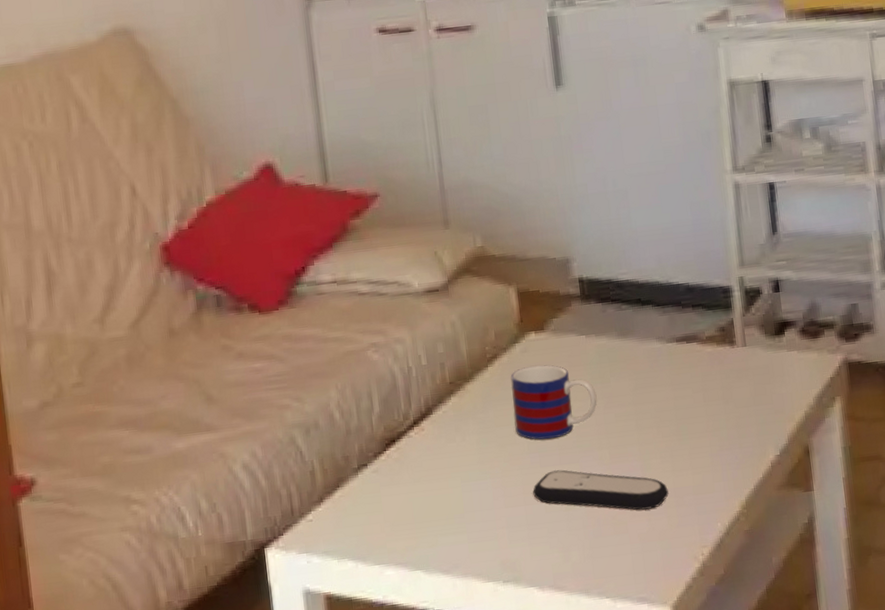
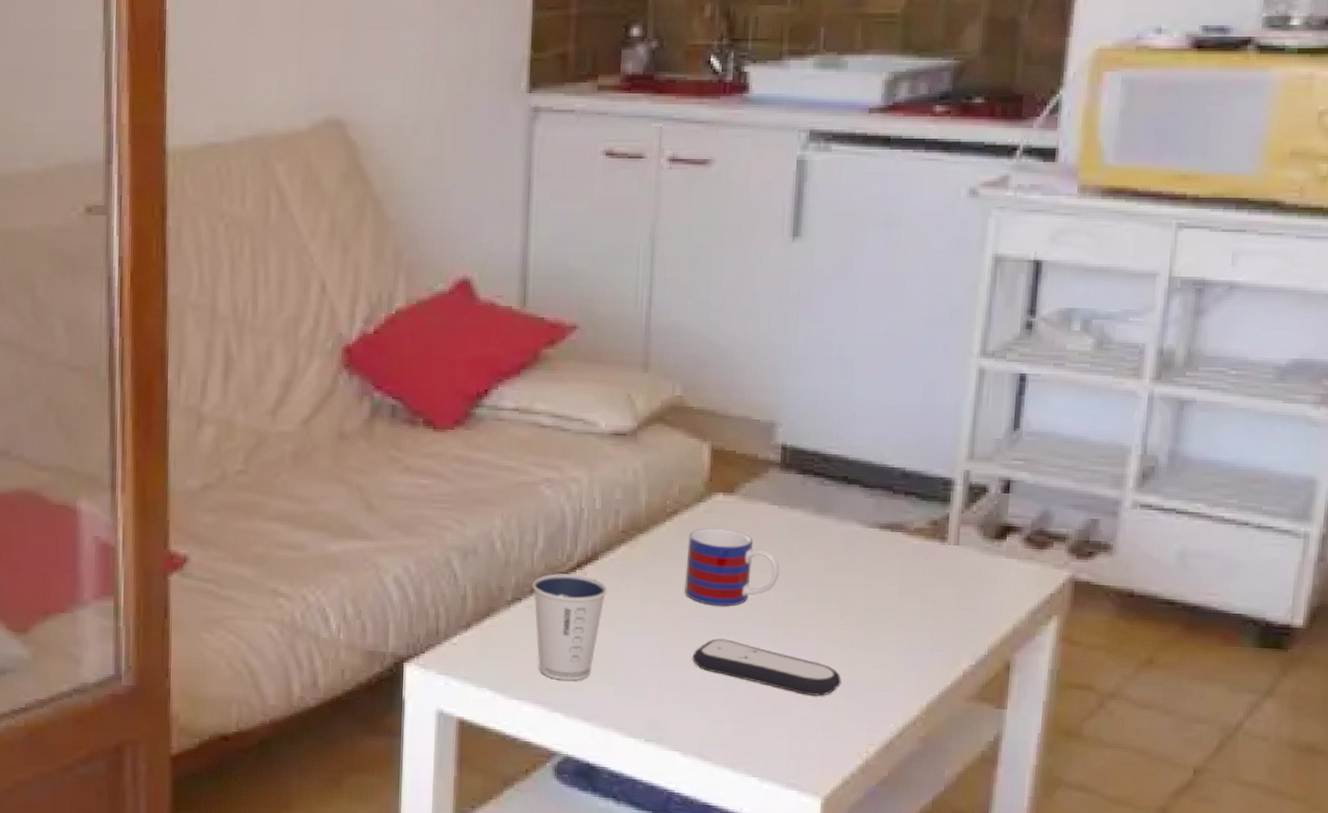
dixie cup: none [375,431,445,538] -> present [532,573,607,681]

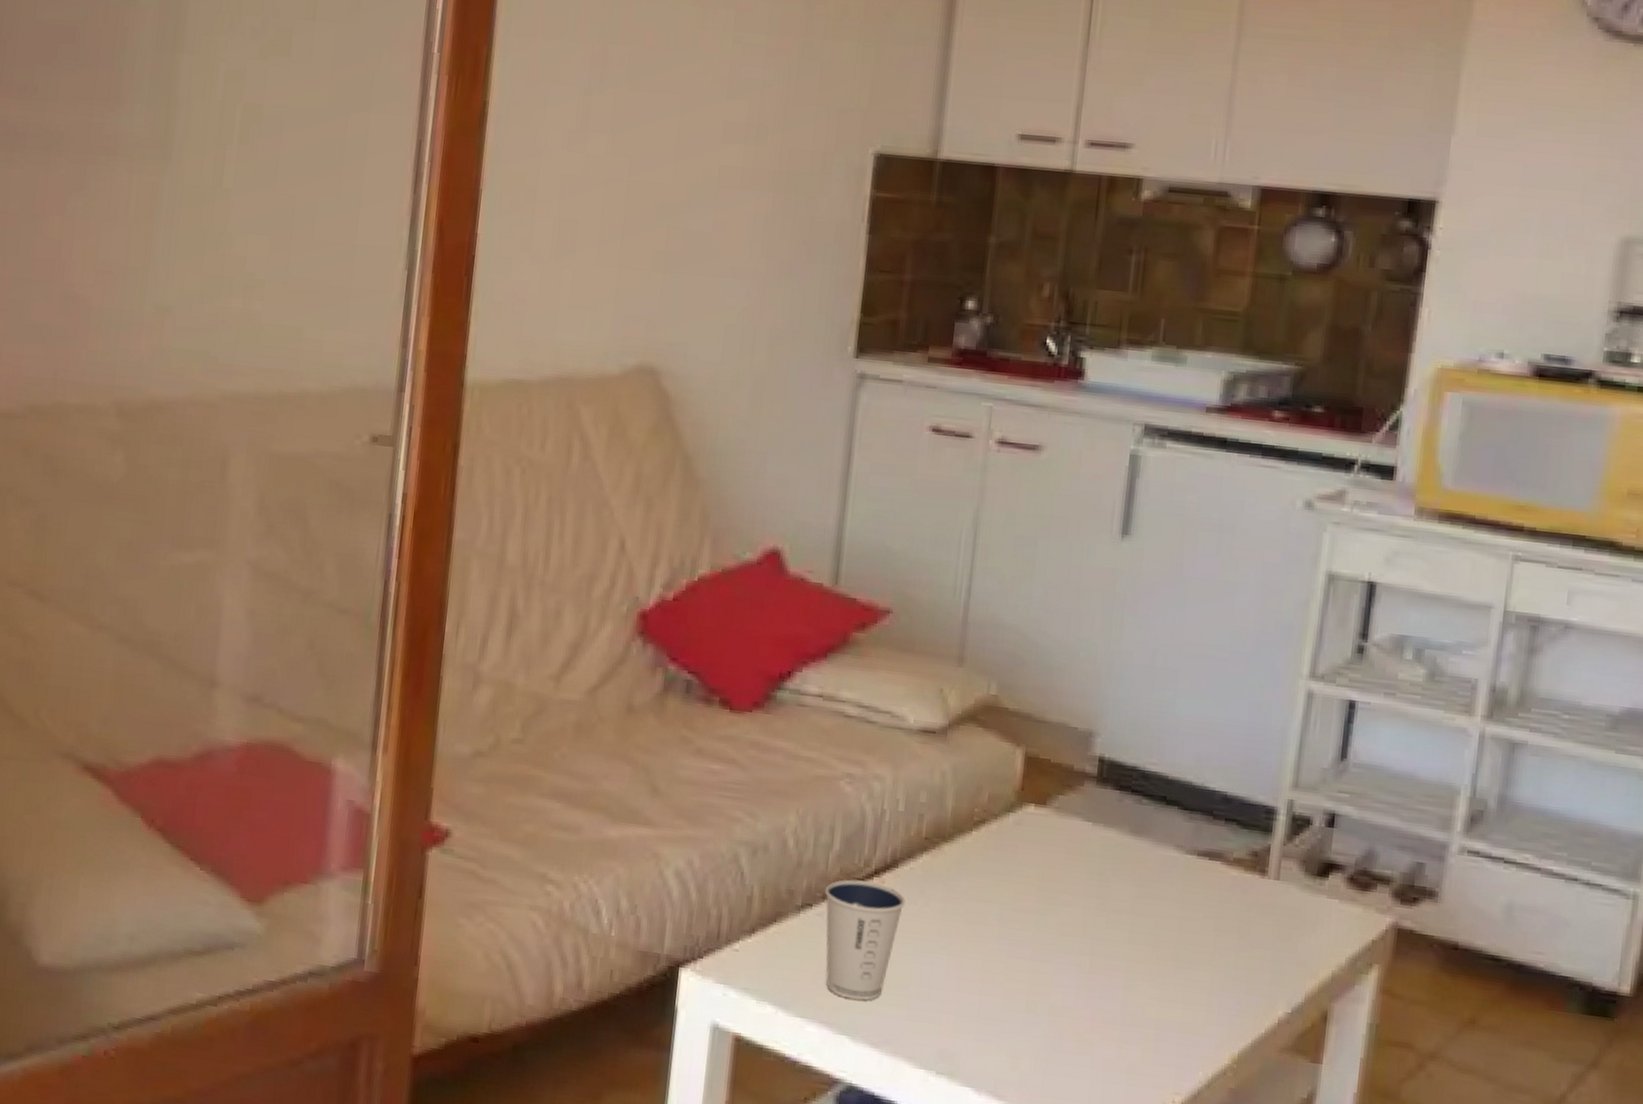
mug: present [685,528,780,606] -> none [988,841,1091,929]
remote control: present [692,638,841,697] -> none [992,964,1150,1036]

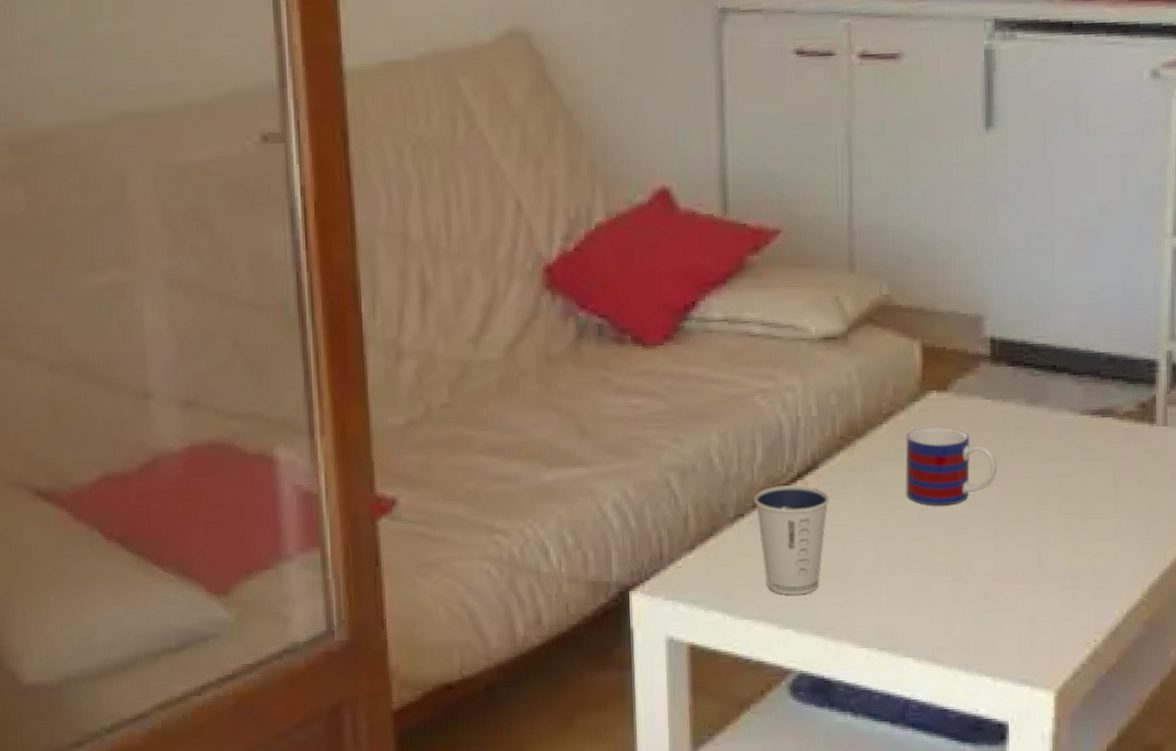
mug: none [988,841,1091,929] -> present [905,427,998,506]

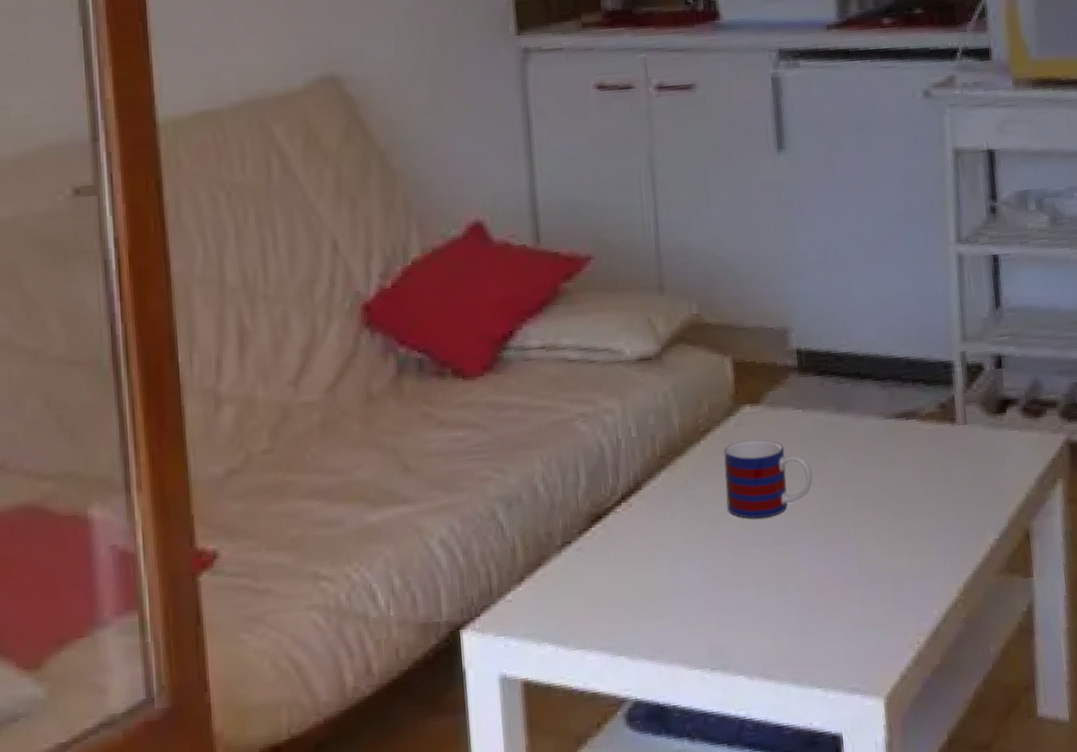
dixie cup: present [754,484,829,595] -> none [580,507,654,621]

